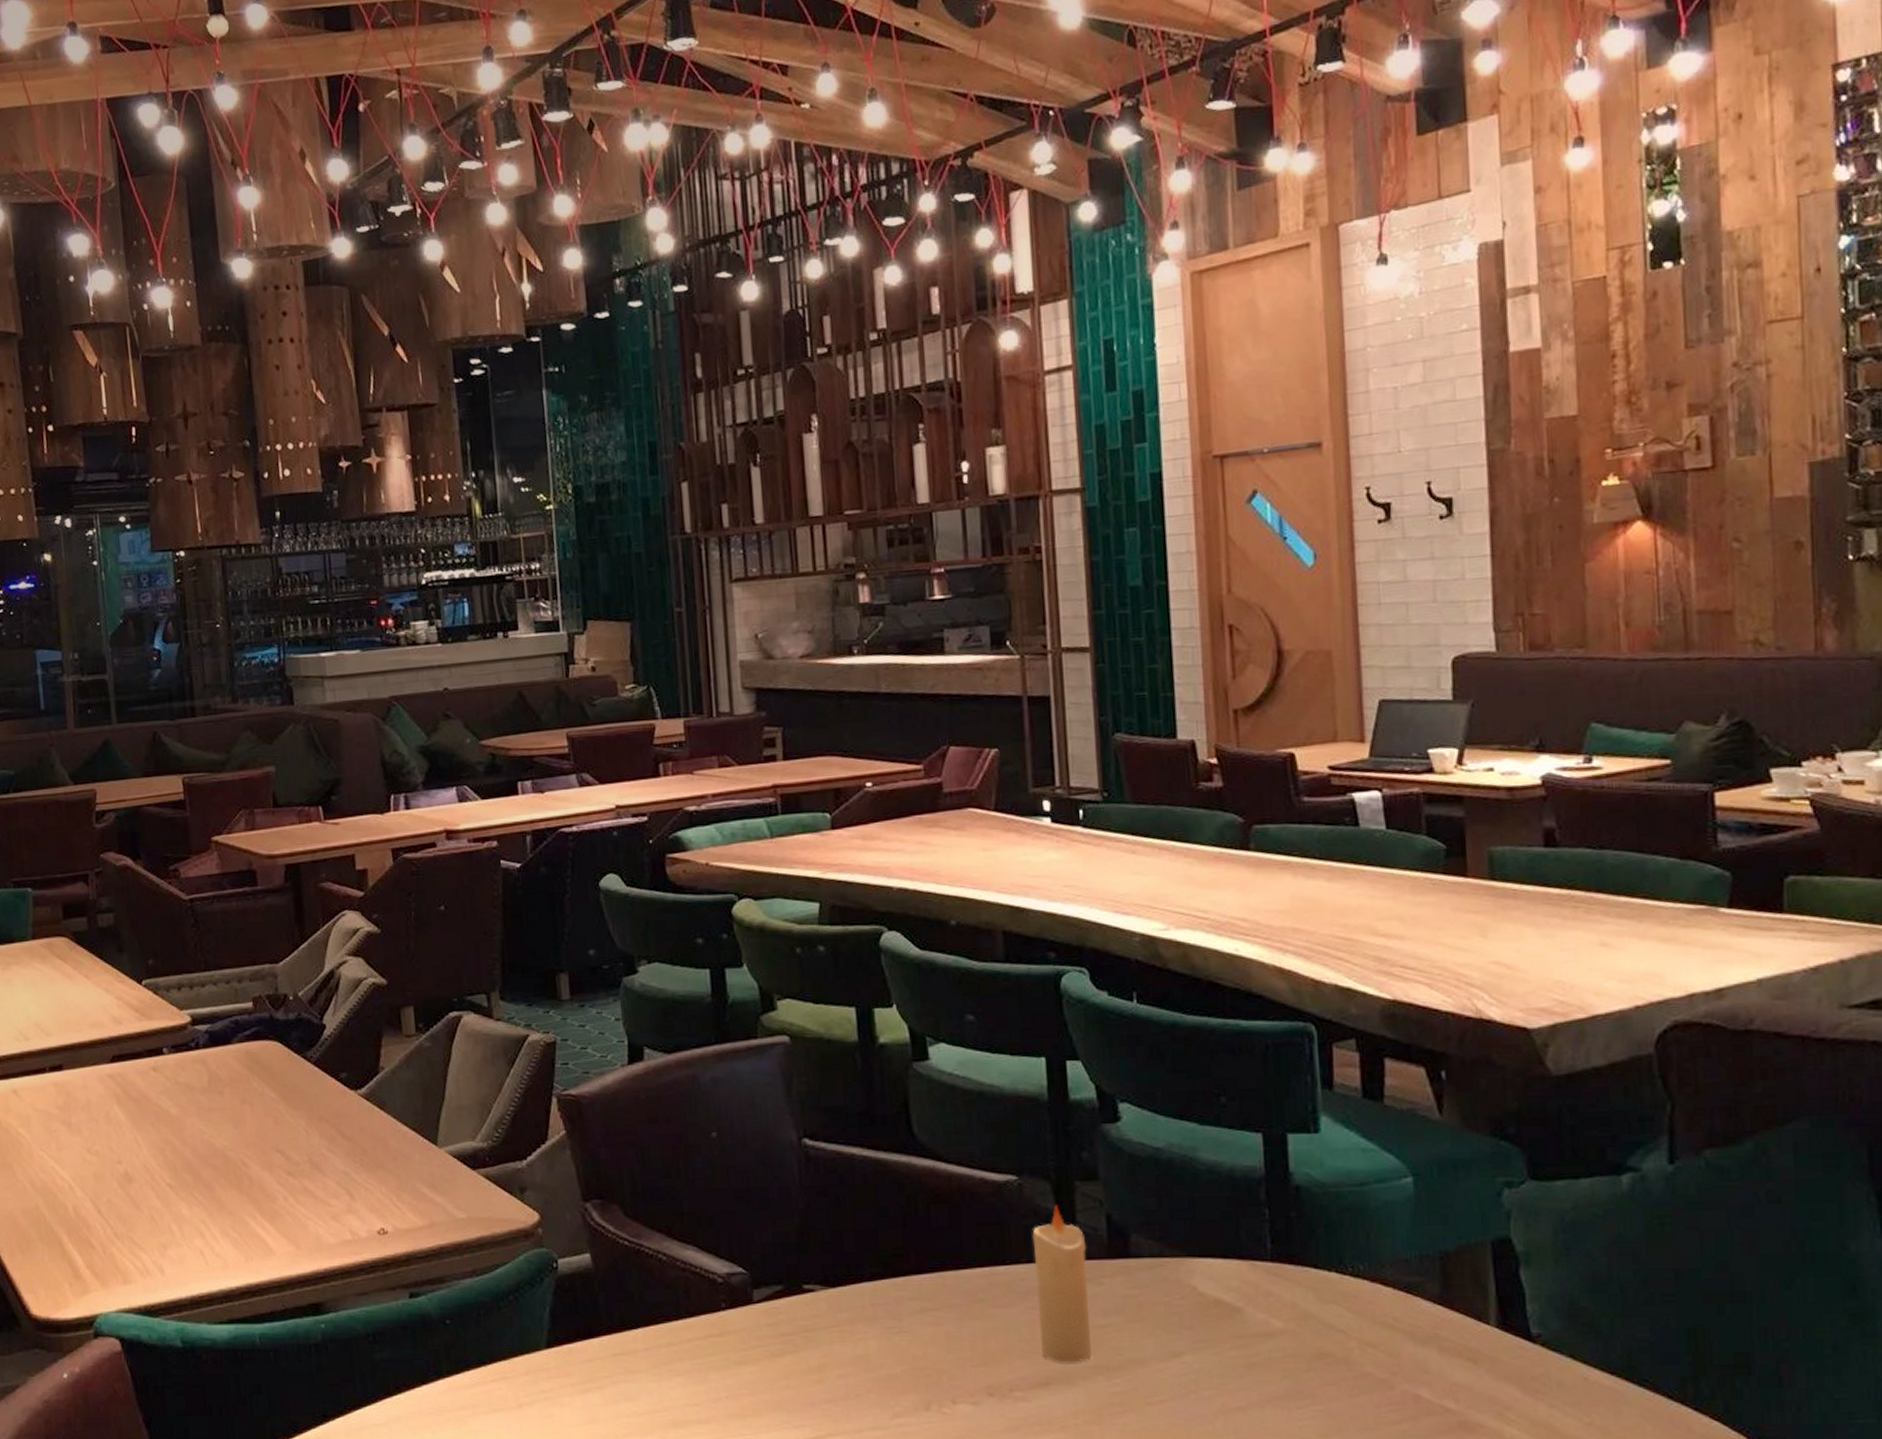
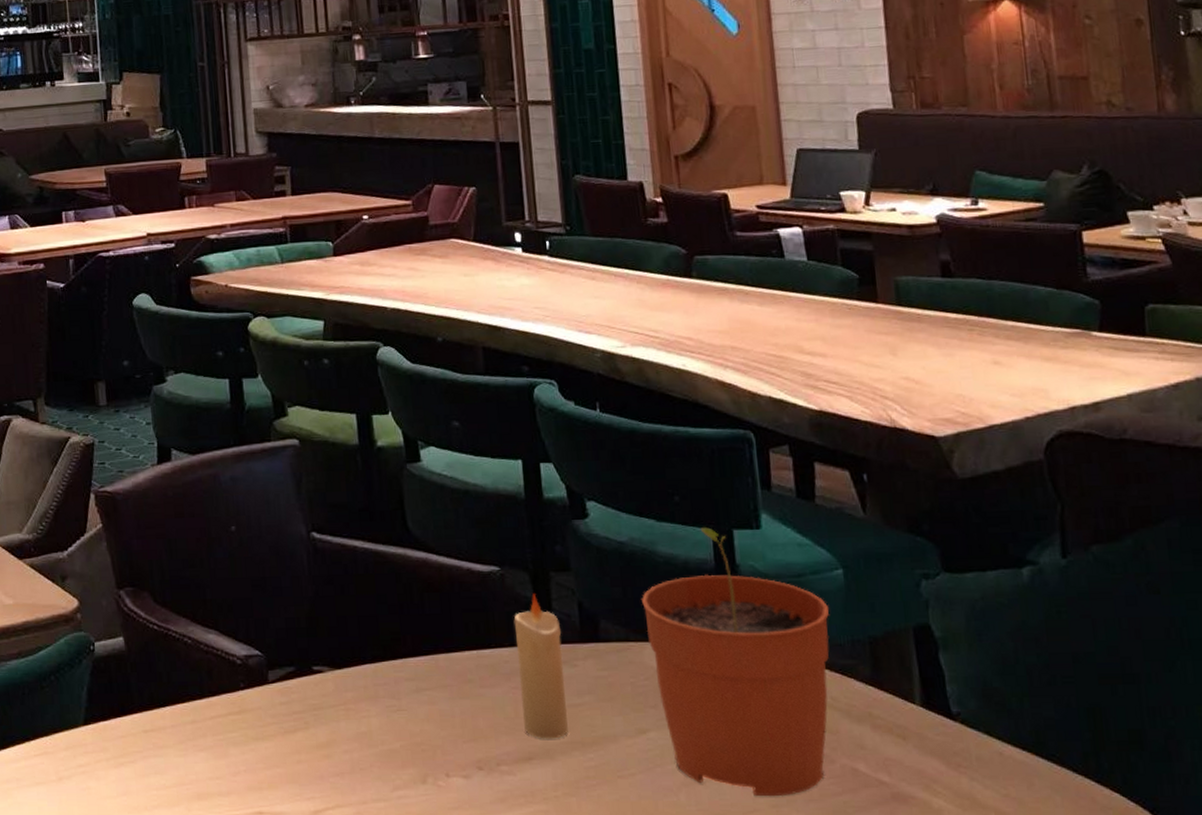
plant pot: none [1178,1131,1396,1425] -> present [640,527,830,797]

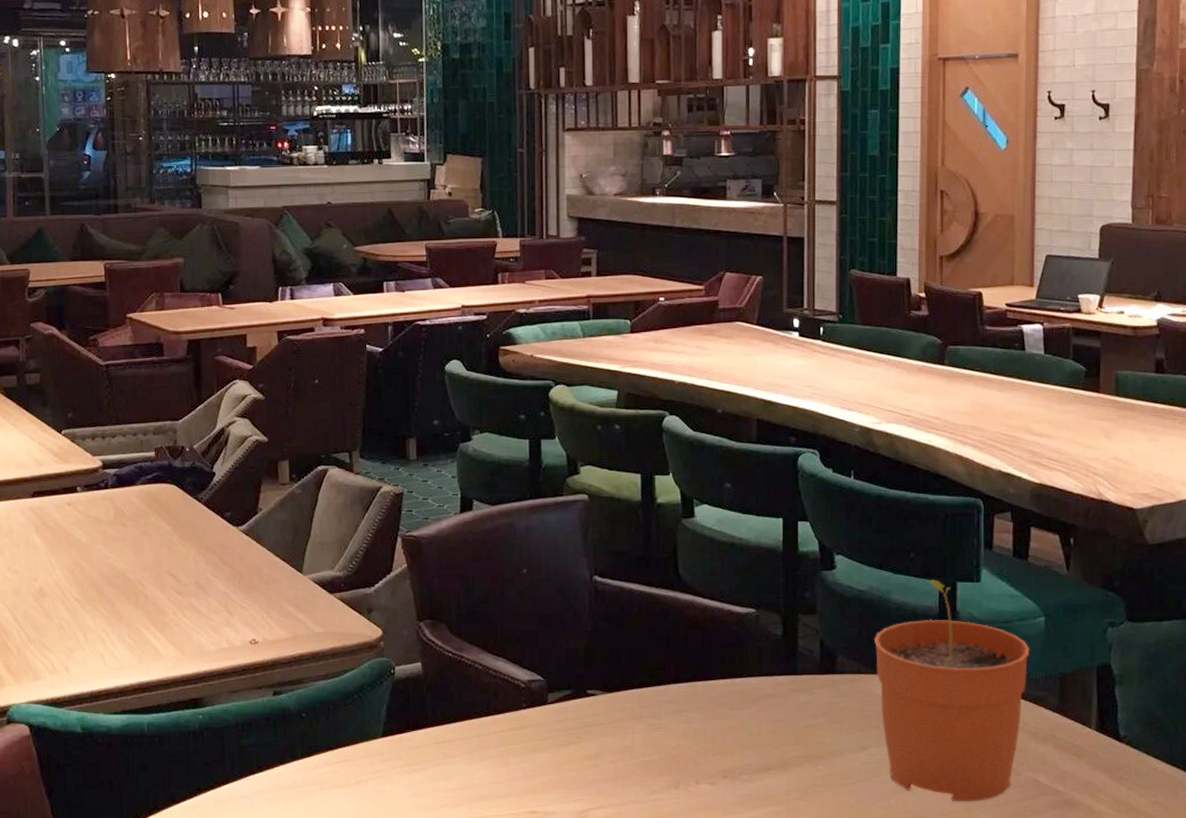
candle: present [513,594,569,739] -> none [764,632,804,753]

